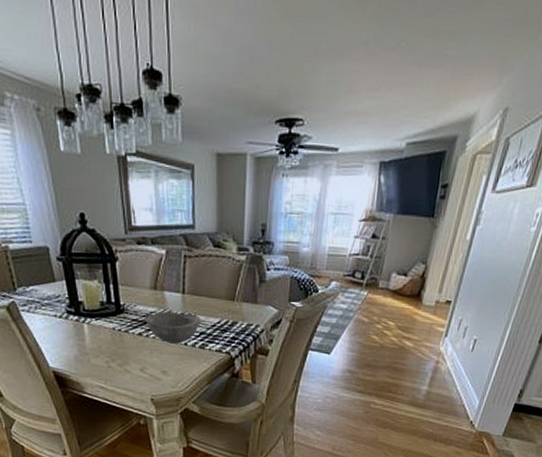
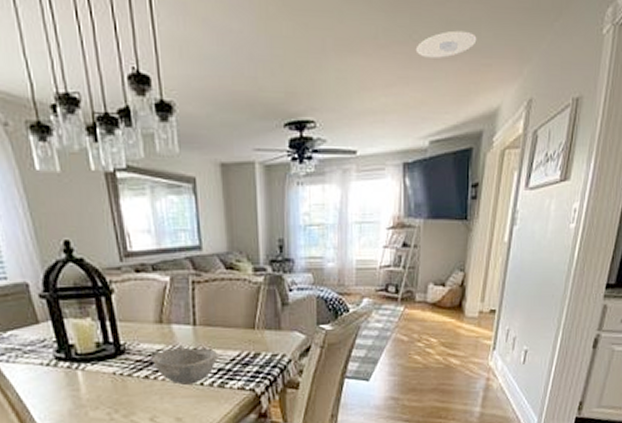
recessed light: none [402,39,462,66] -> present [415,30,477,58]

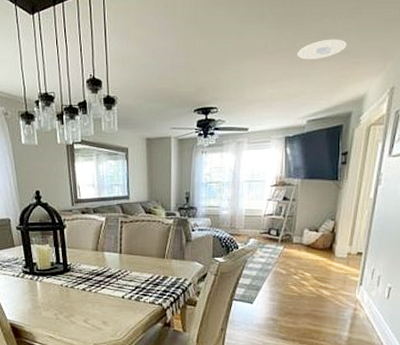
bowl: present [153,347,217,385] -> none [89,269,136,297]

